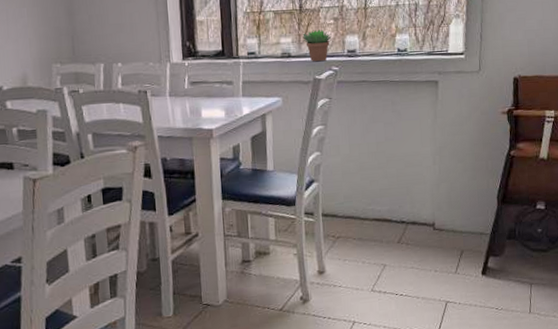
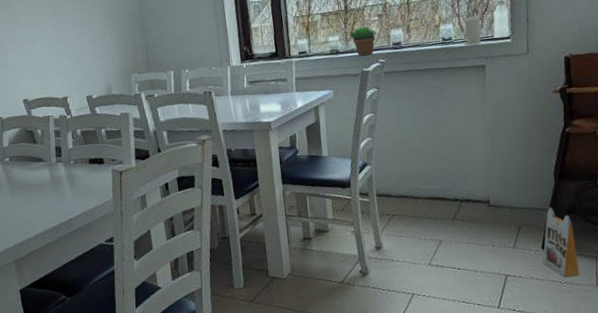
candle: none [418,27,436,59] -> present [463,15,481,46]
shopping bag: none [481,232,515,304] -> present [542,207,580,278]

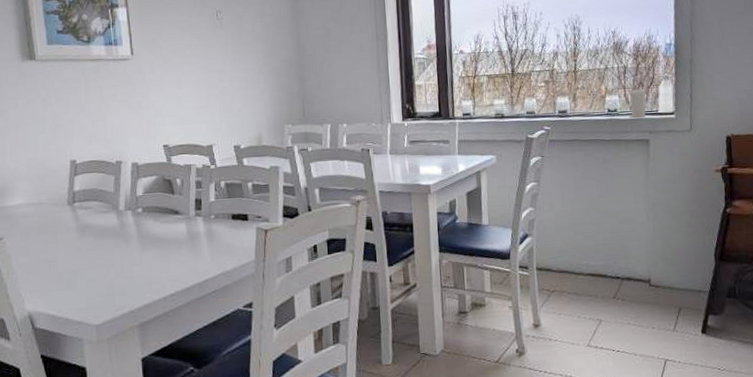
succulent plant: present [348,26,377,56] -> none [514,92,543,122]
shopping bag: present [542,207,580,278] -> none [702,289,738,364]

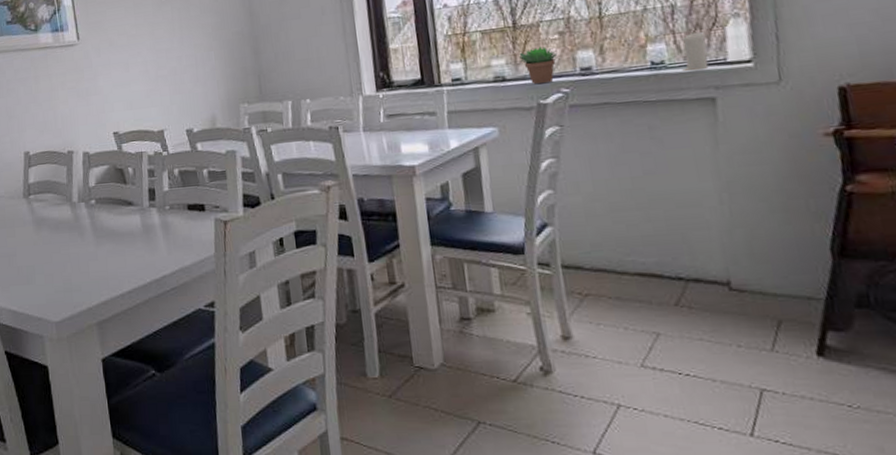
succulent plant: none [514,92,543,122] -> present [518,46,558,84]

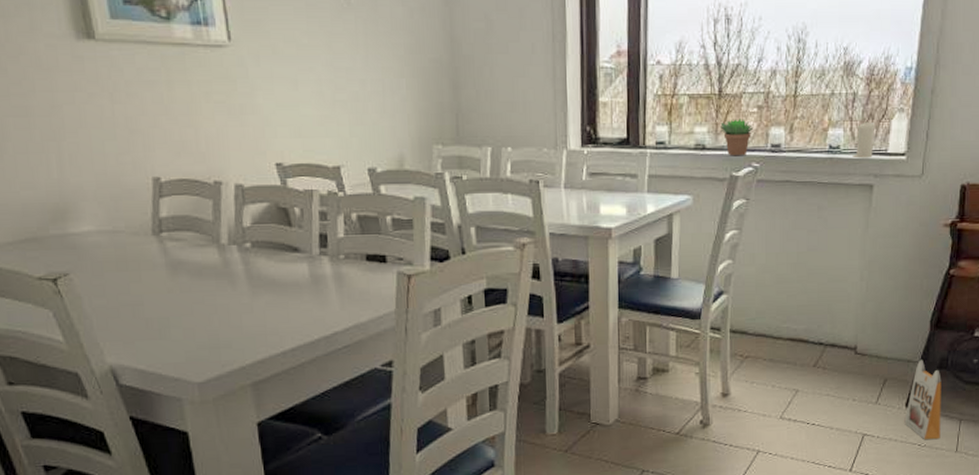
shopping bag: none [818,296,881,400] -> present [904,359,942,440]

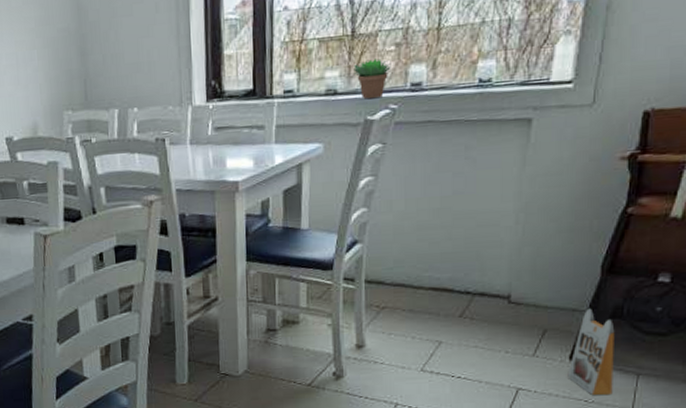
candle: present [852,121,876,158] -> none [507,48,536,91]

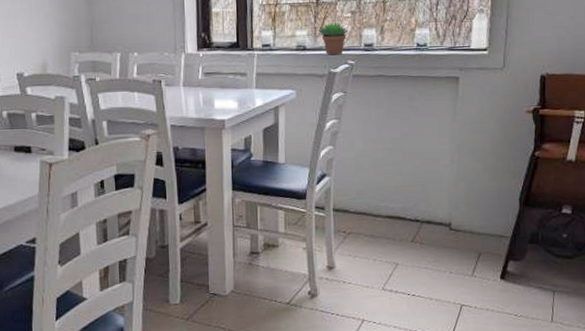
shopping bag: present [567,308,615,396] -> none [500,235,536,311]

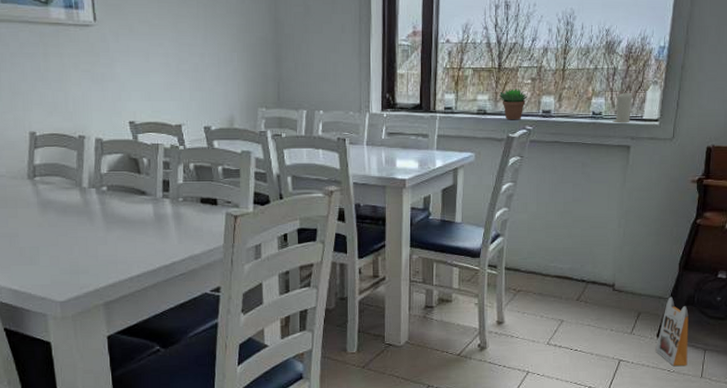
candle: none [438,22,458,54] -> present [612,92,633,123]
shopping bag: none [500,235,536,311] -> present [655,297,689,367]

